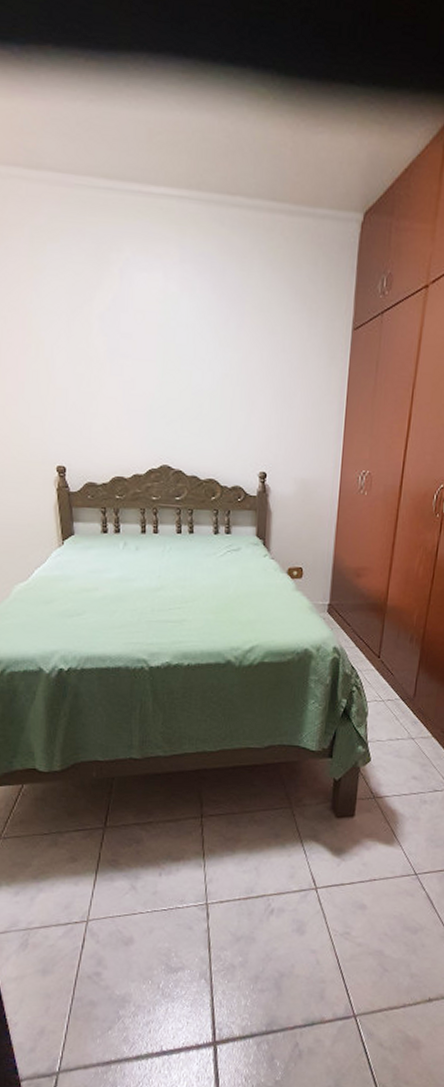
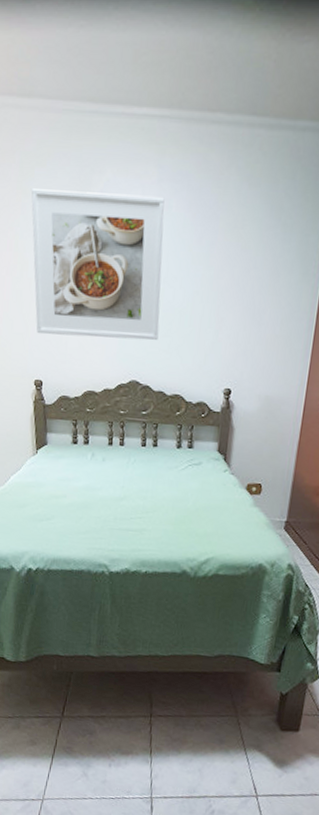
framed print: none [44,264,189,424] -> present [31,189,165,341]

